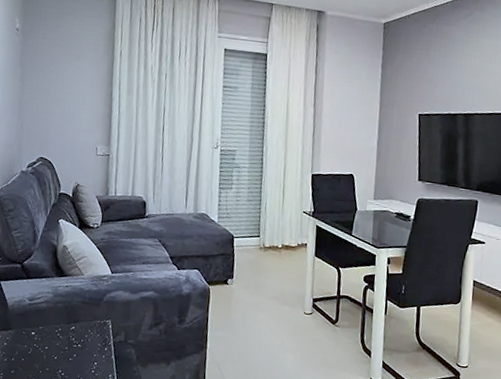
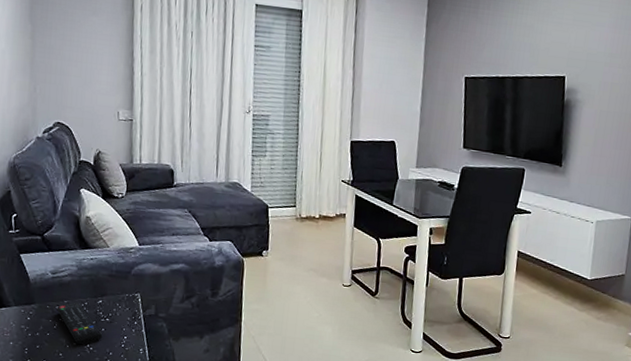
remote control: none [32,328,74,371] -> present [57,302,103,345]

